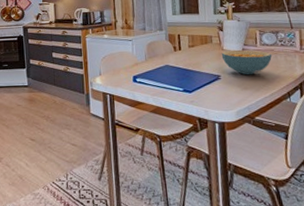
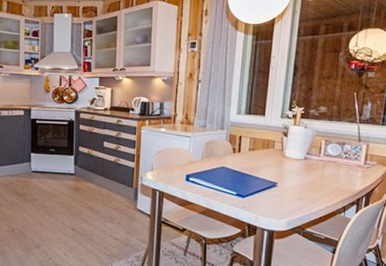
cereal bowl: present [221,50,272,75] -> none [281,158,334,186]

